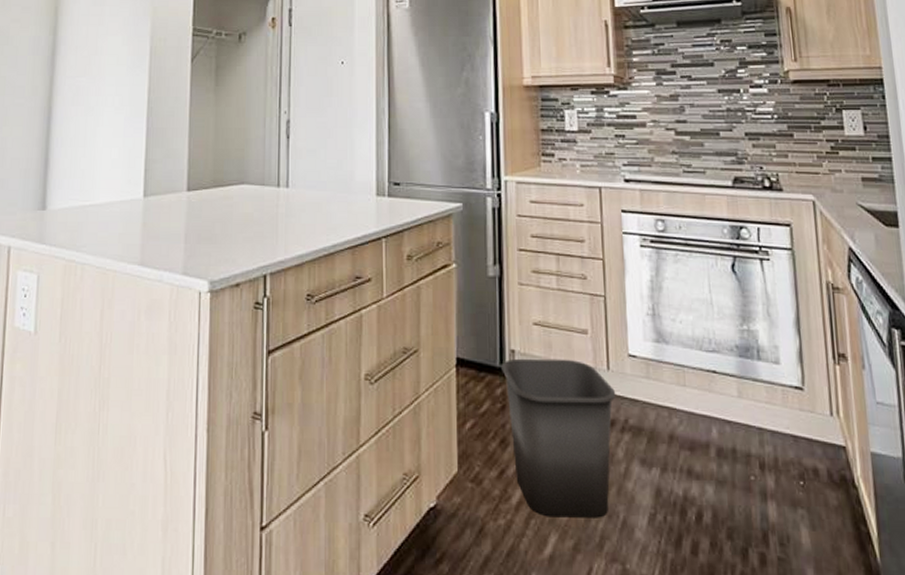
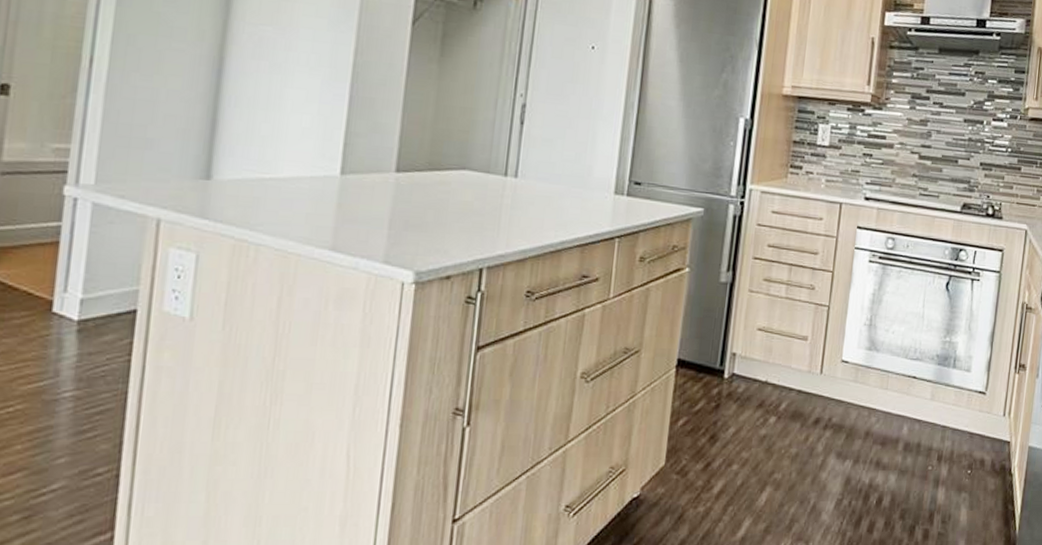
waste bin: present [501,358,616,518] -> none [720,361,825,504]

